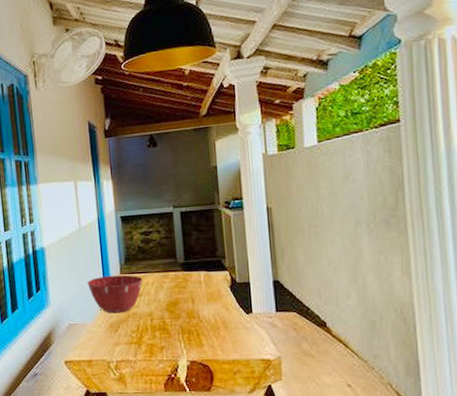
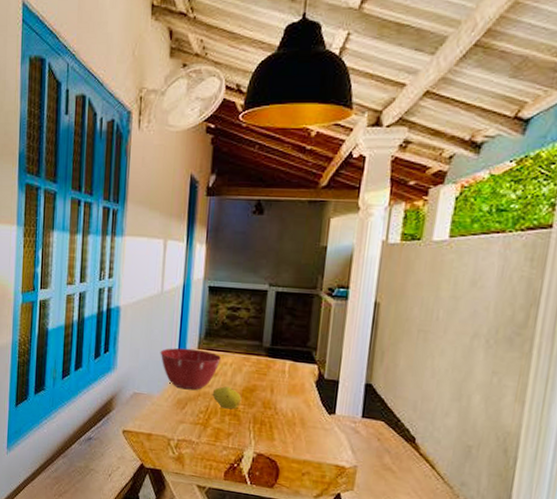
fruit: none [140,304,168,325] -> present [212,386,242,410]

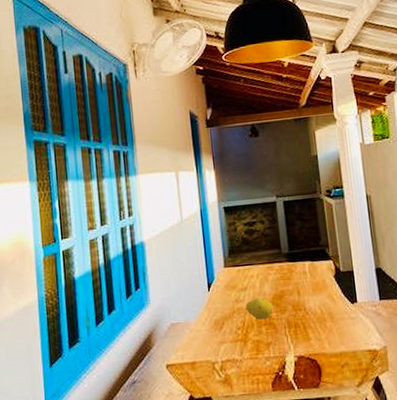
mixing bowl: present [160,348,221,390] -> none [189,268,247,310]

